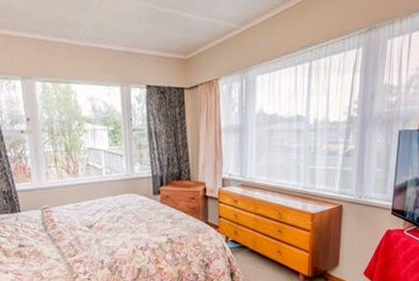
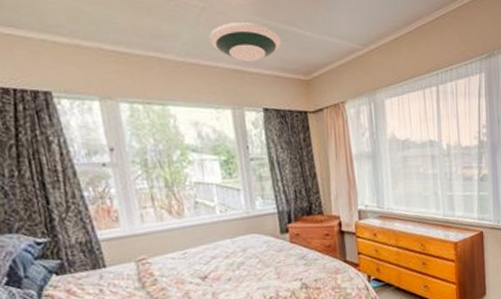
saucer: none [106,8,166,44] -> present [209,22,282,62]

